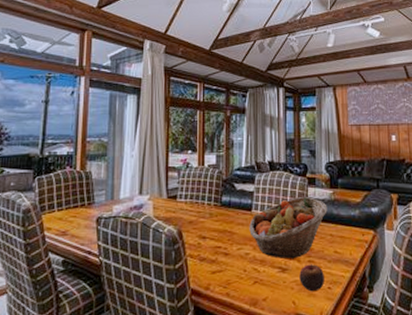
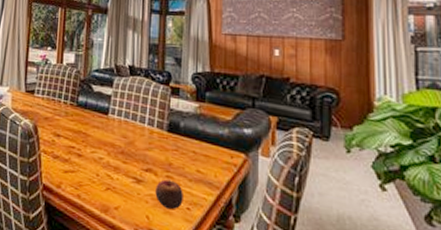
fruit basket: present [249,196,328,259] -> none [104,106,192,172]

